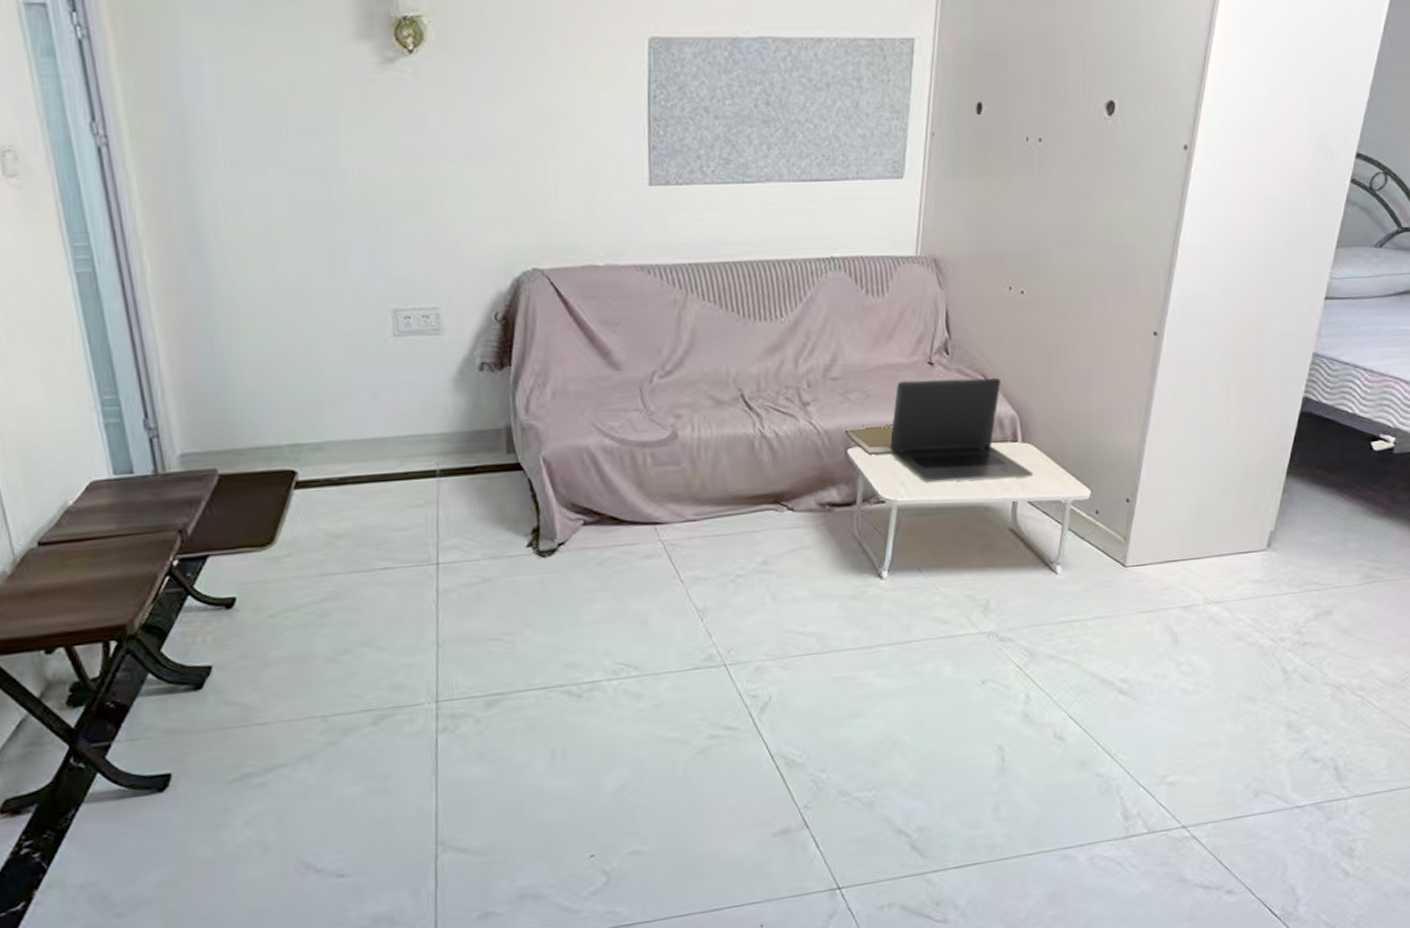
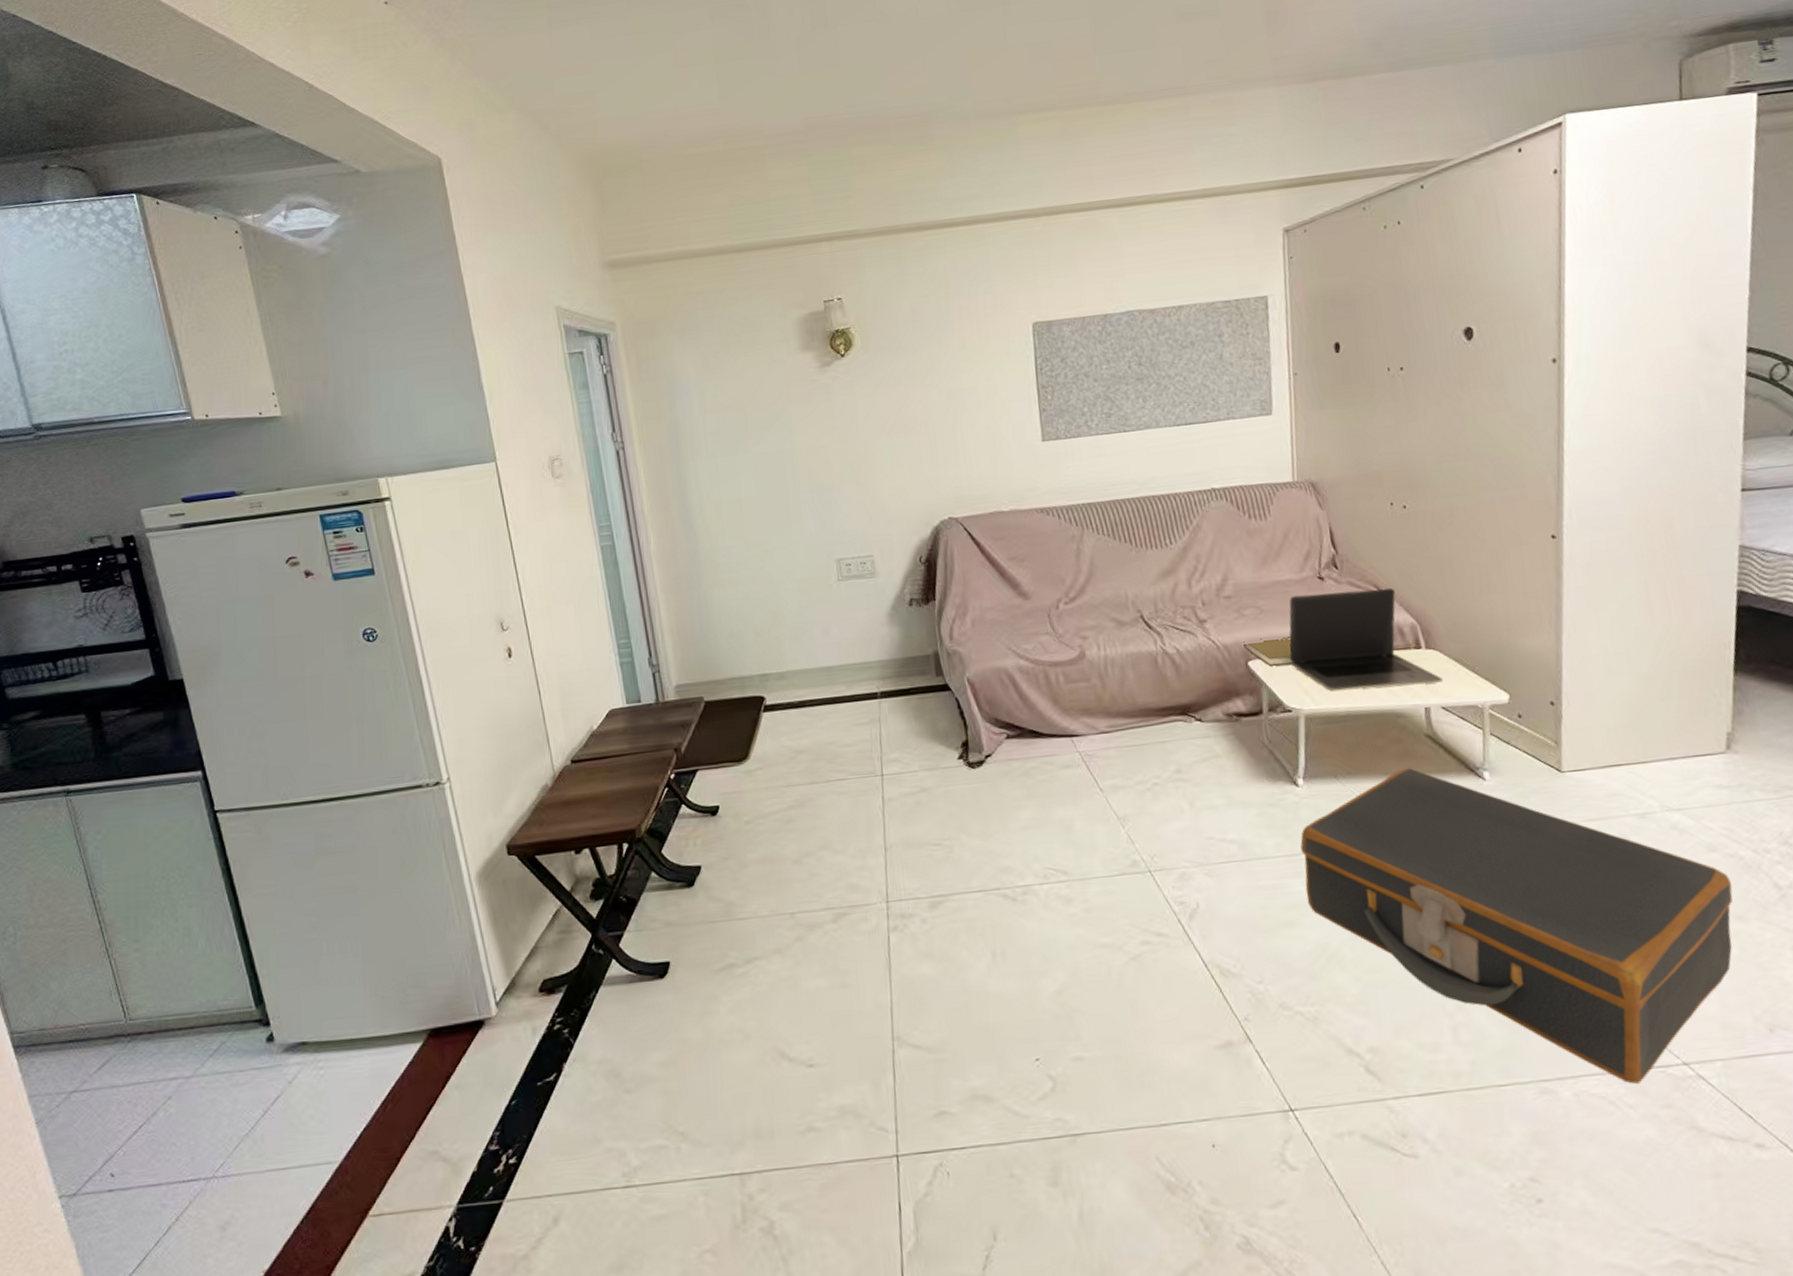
suitcase: none [877,561,1248,847] -> present [1300,768,1733,1084]

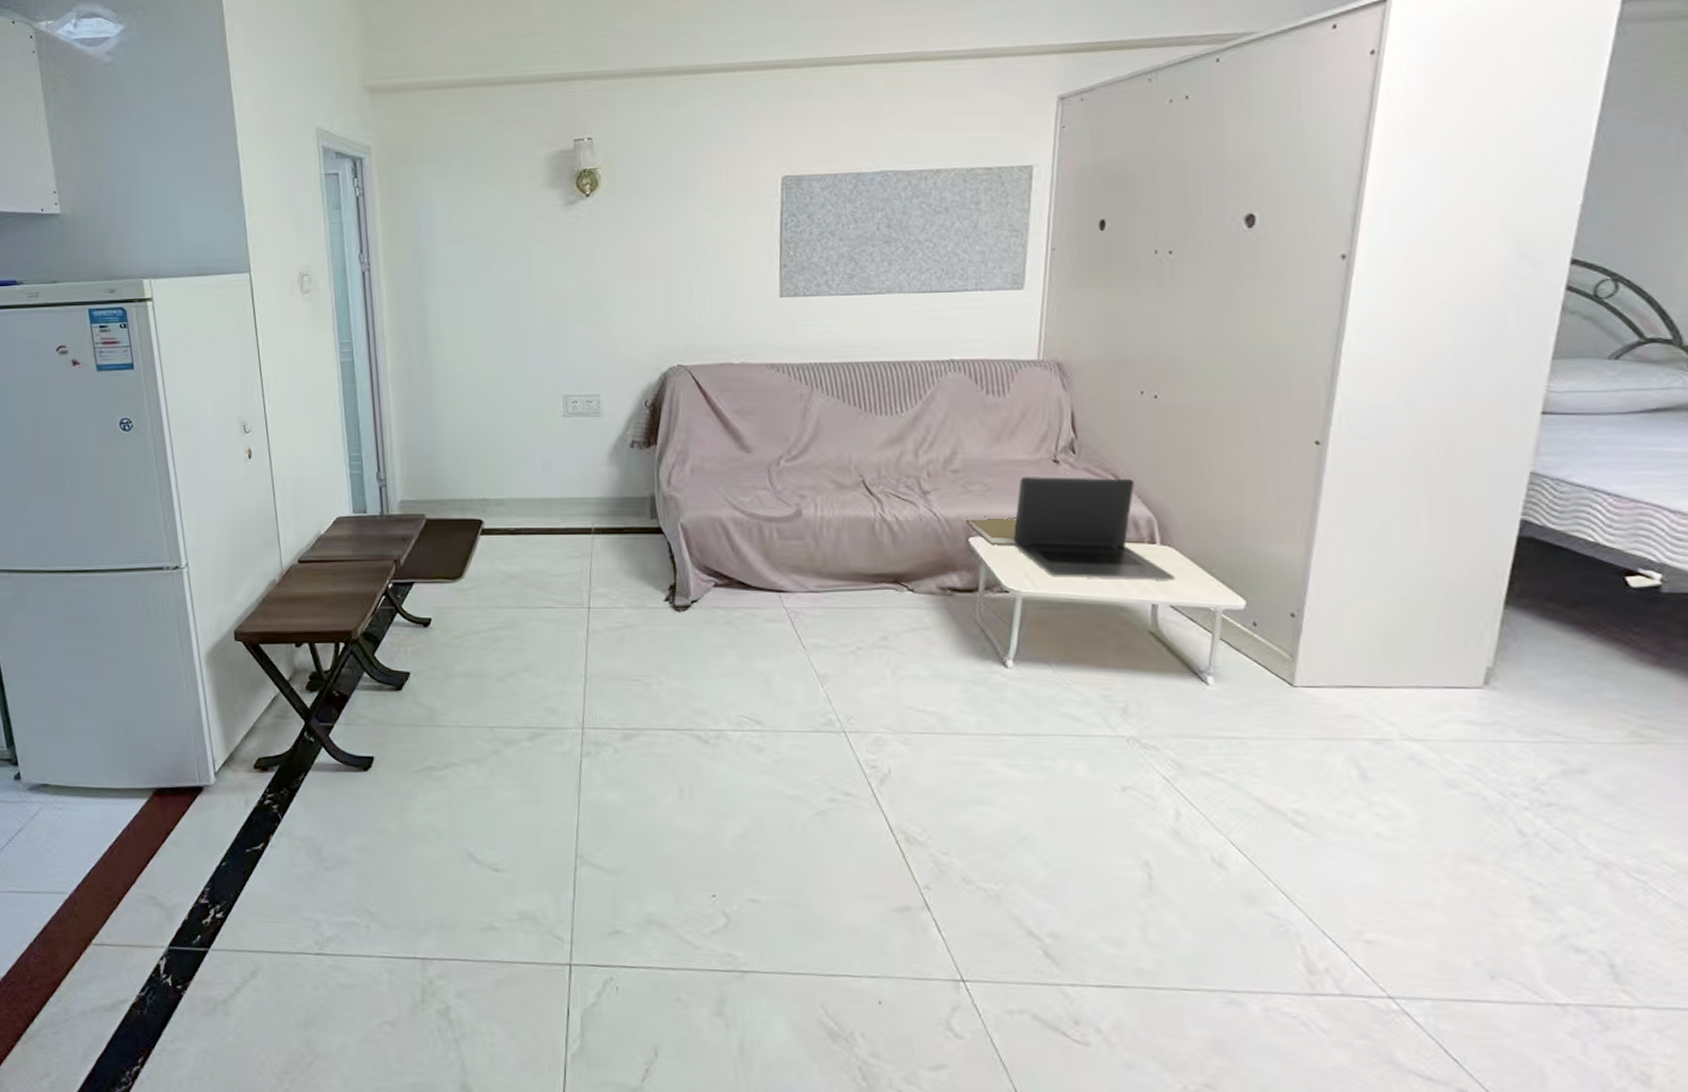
suitcase: present [1300,768,1733,1084] -> none [1002,663,1469,1009]

